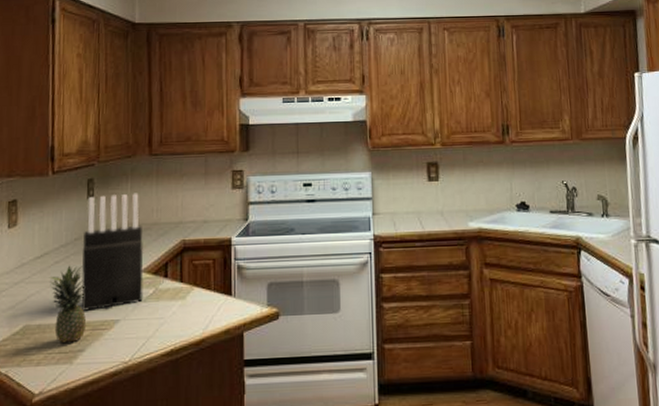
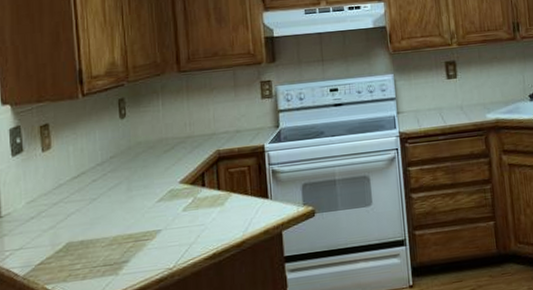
fruit: present [49,265,87,344] -> none [88,182,129,257]
knife block: present [81,193,144,311] -> none [118,109,182,225]

